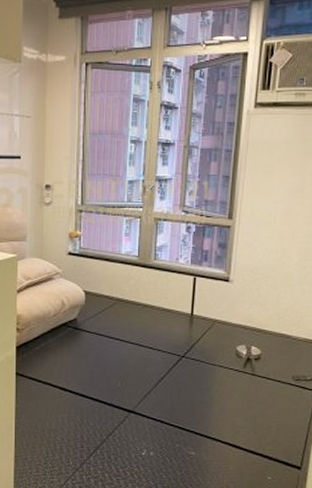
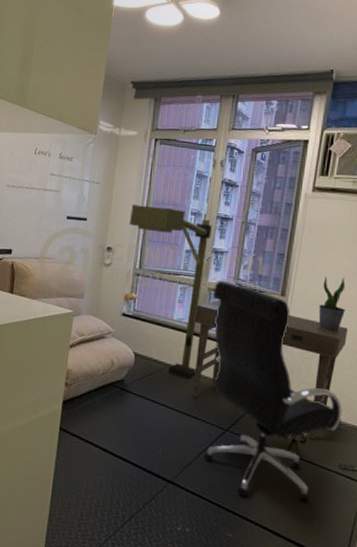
floor lamp: none [67,137,153,312] -> present [130,204,212,380]
desk: none [143,229,296,356] -> present [192,300,348,440]
office chair: none [159,209,293,418] -> present [204,281,342,503]
potted plant: none [266,194,294,250] -> present [318,277,346,332]

